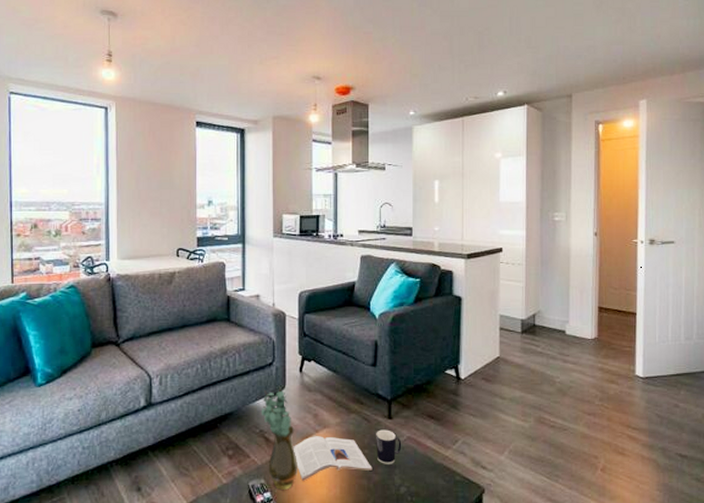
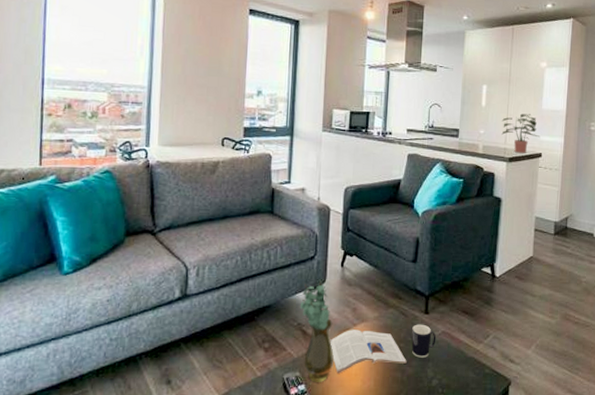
potted plant: none [457,207,499,249] -> present [501,113,539,153]

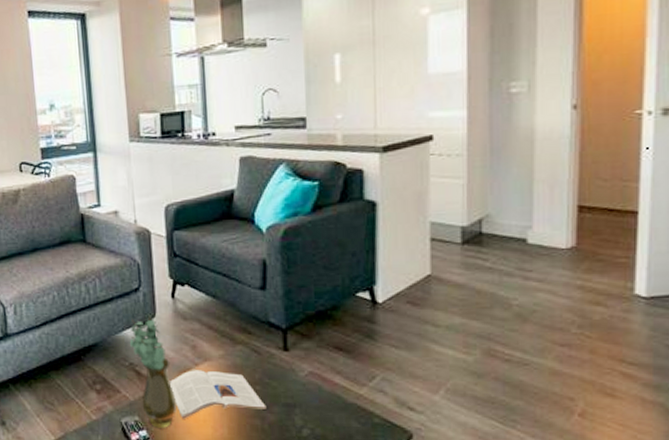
mug: present [411,324,437,358] -> none [267,363,302,403]
potted plant: present [501,113,539,153] -> none [368,83,427,139]

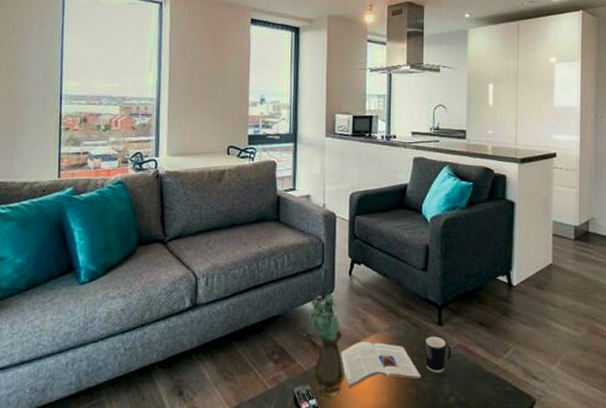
mug: none [267,363,302,403] -> present [424,336,452,372]

